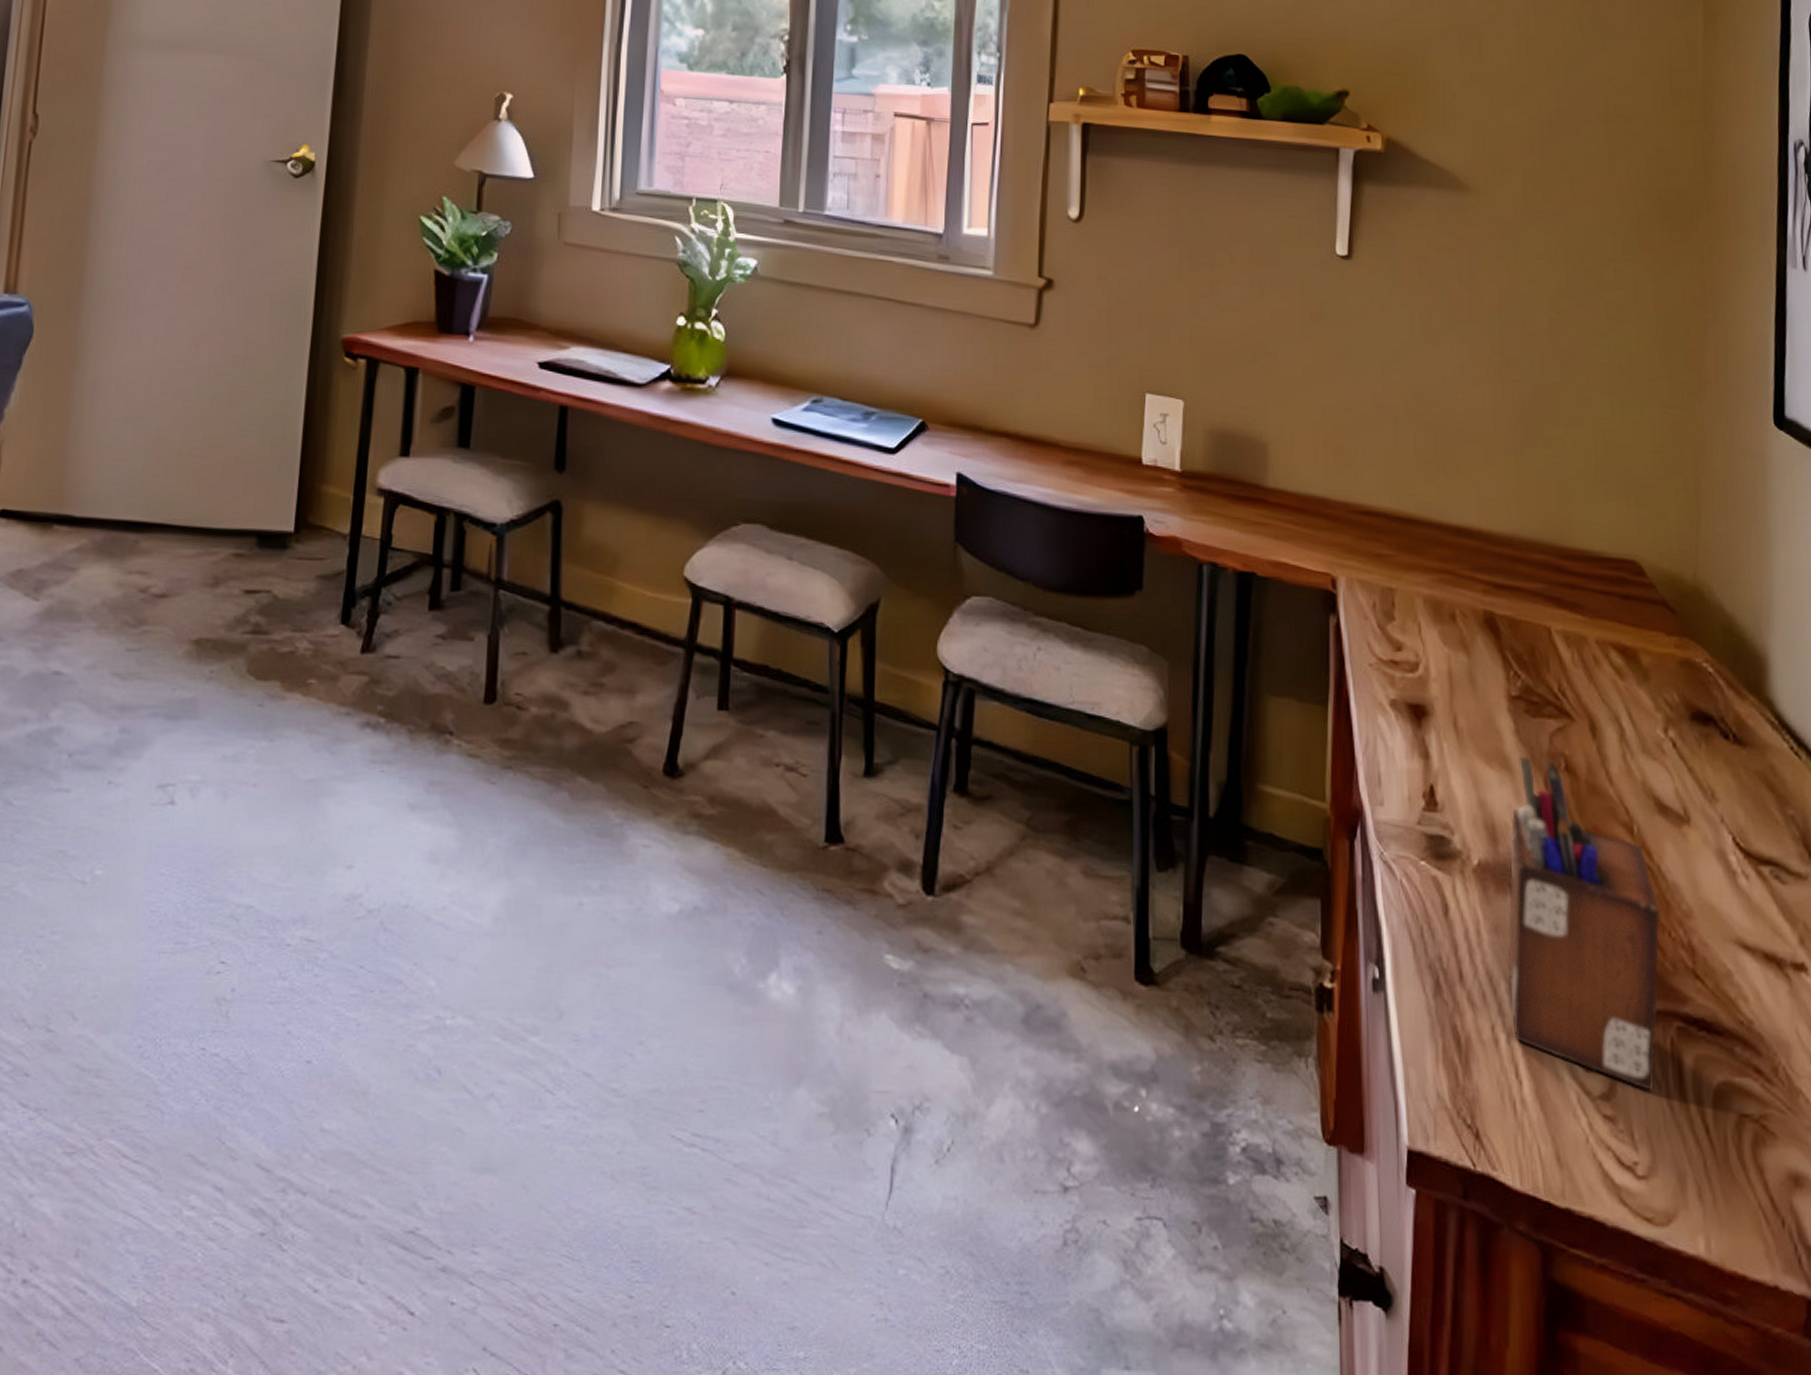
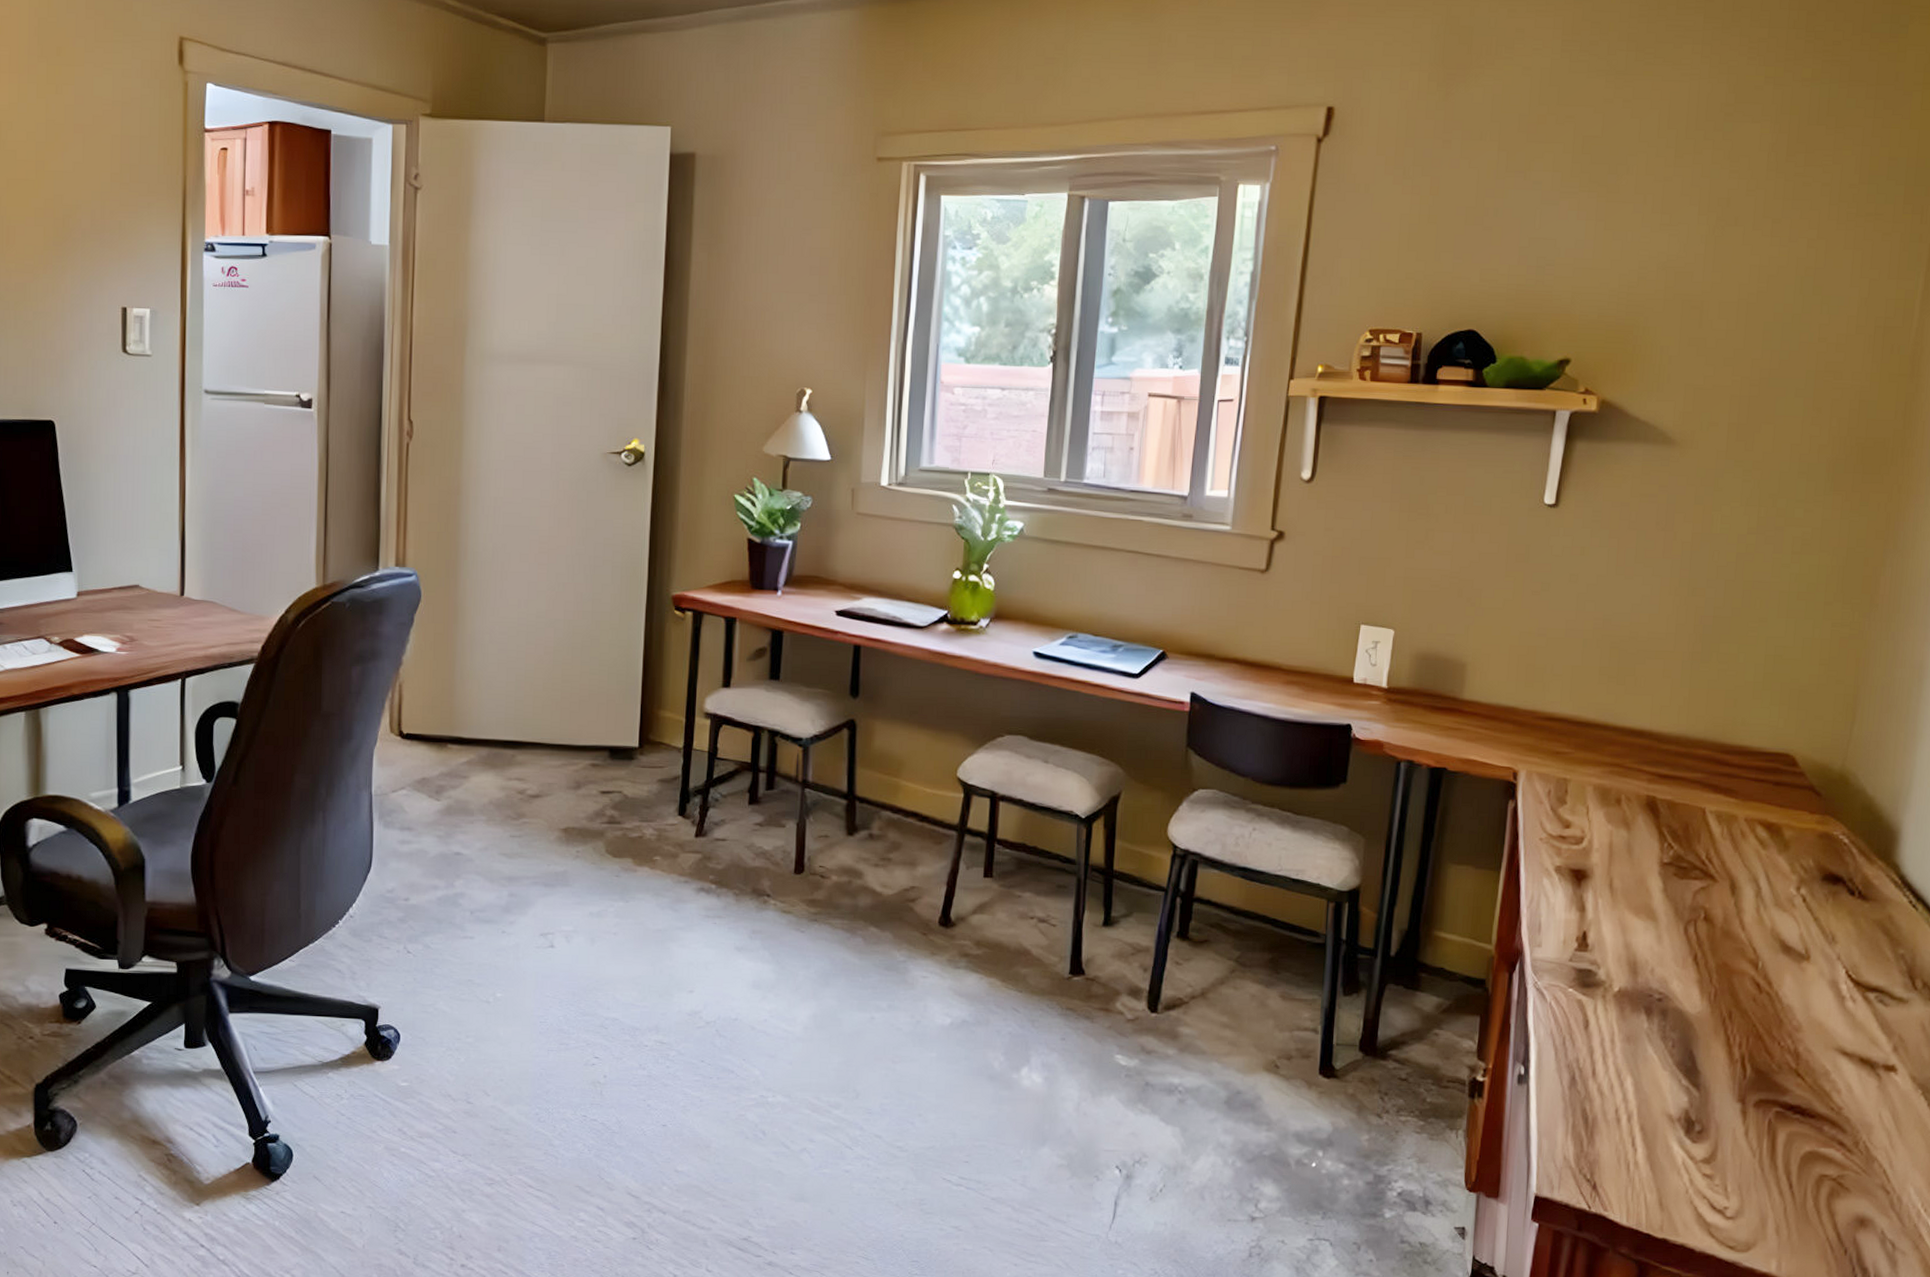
desk organizer: present [1507,757,1660,1092] -> none [1633,910,1773,1158]

